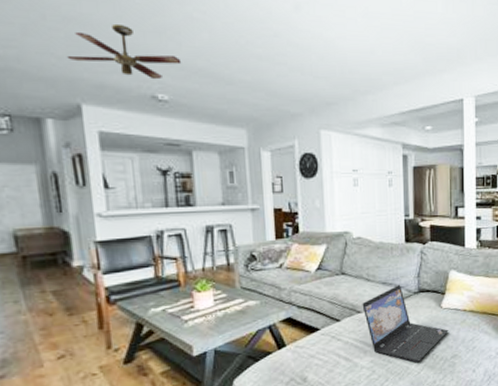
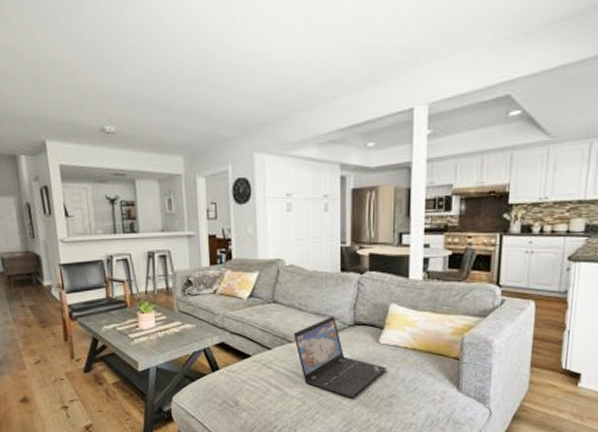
ceiling fan: present [66,23,182,80] -> none [33,61,125,113]

